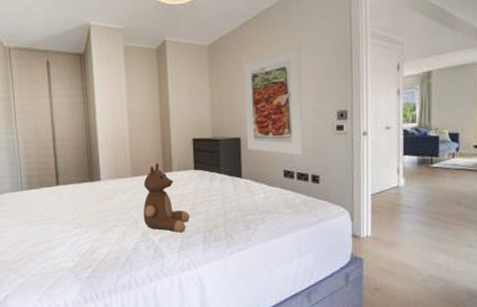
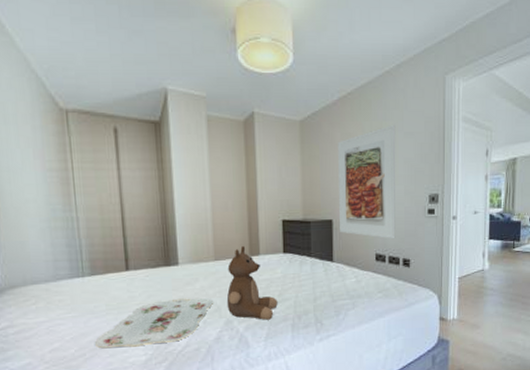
serving tray: none [30,210,131,254] -> present [94,298,213,348]

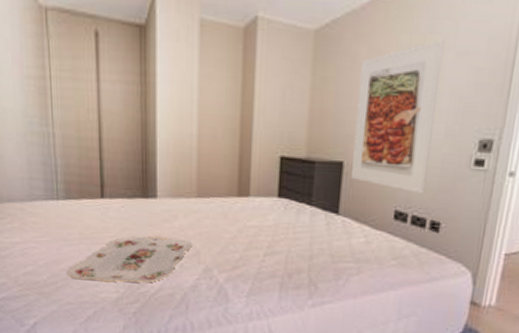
teddy bear: present [226,246,278,320] -> none [207,184,266,274]

